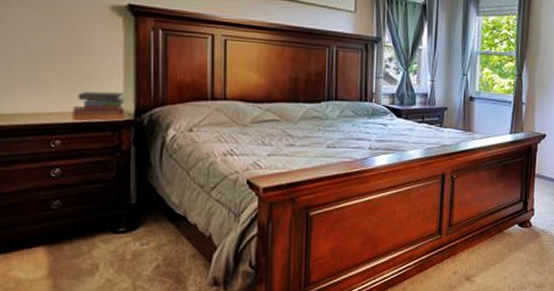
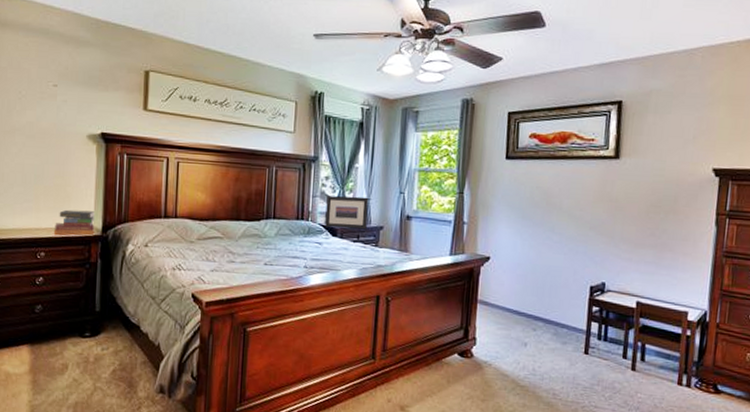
picture frame: none [389,77,433,111] -> present [325,196,369,230]

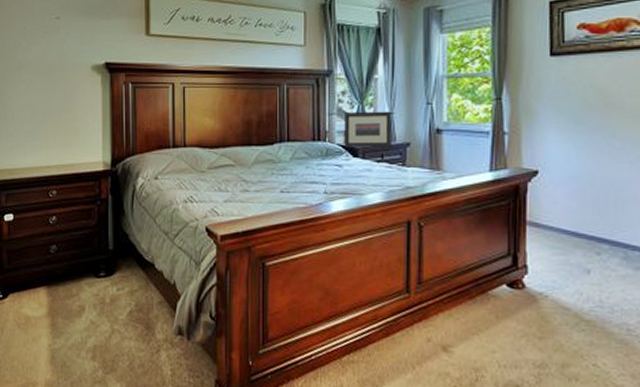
books: present [54,209,95,236] -> none [65,145,104,173]

